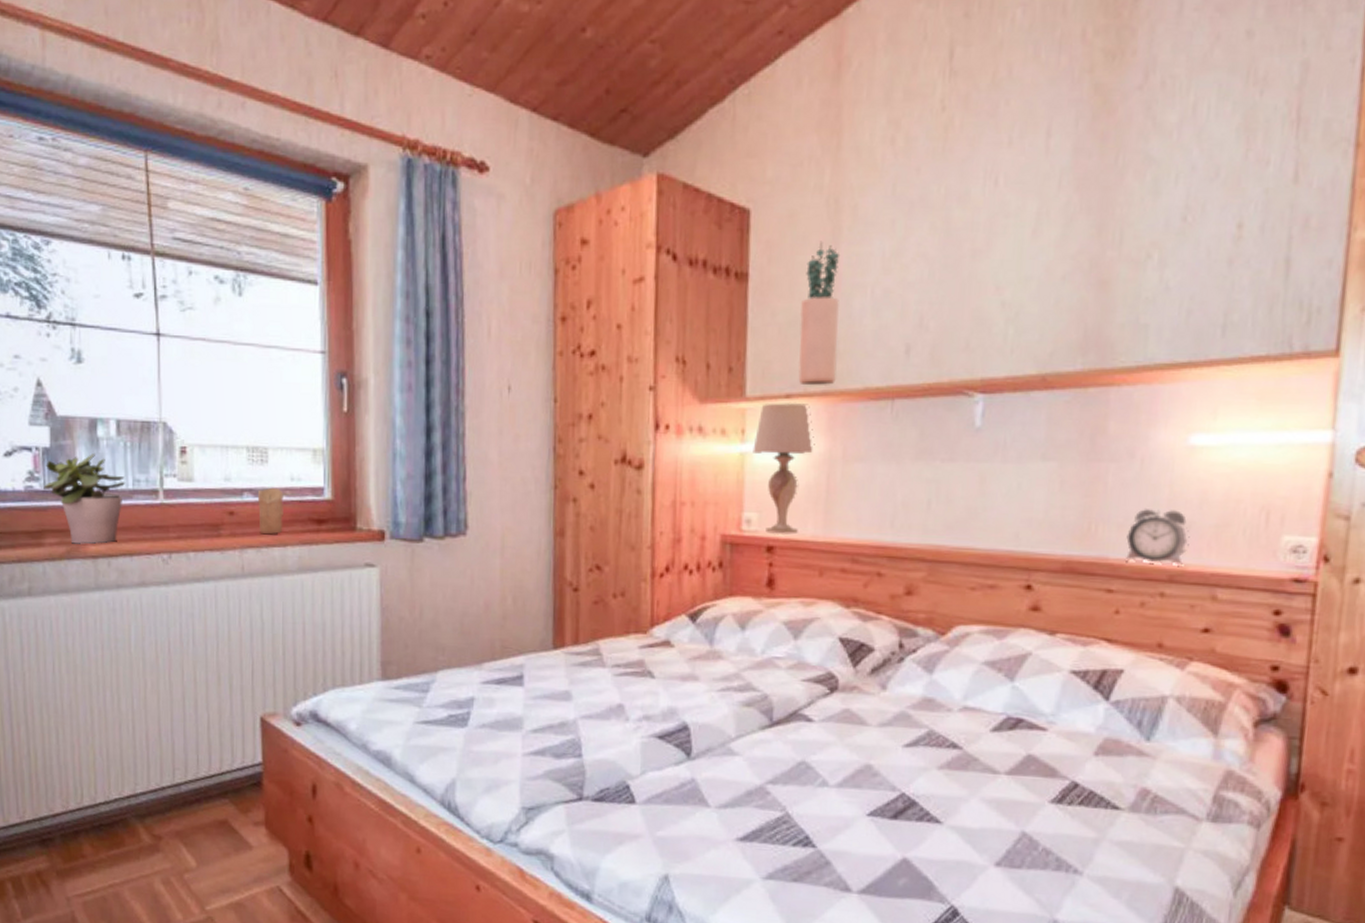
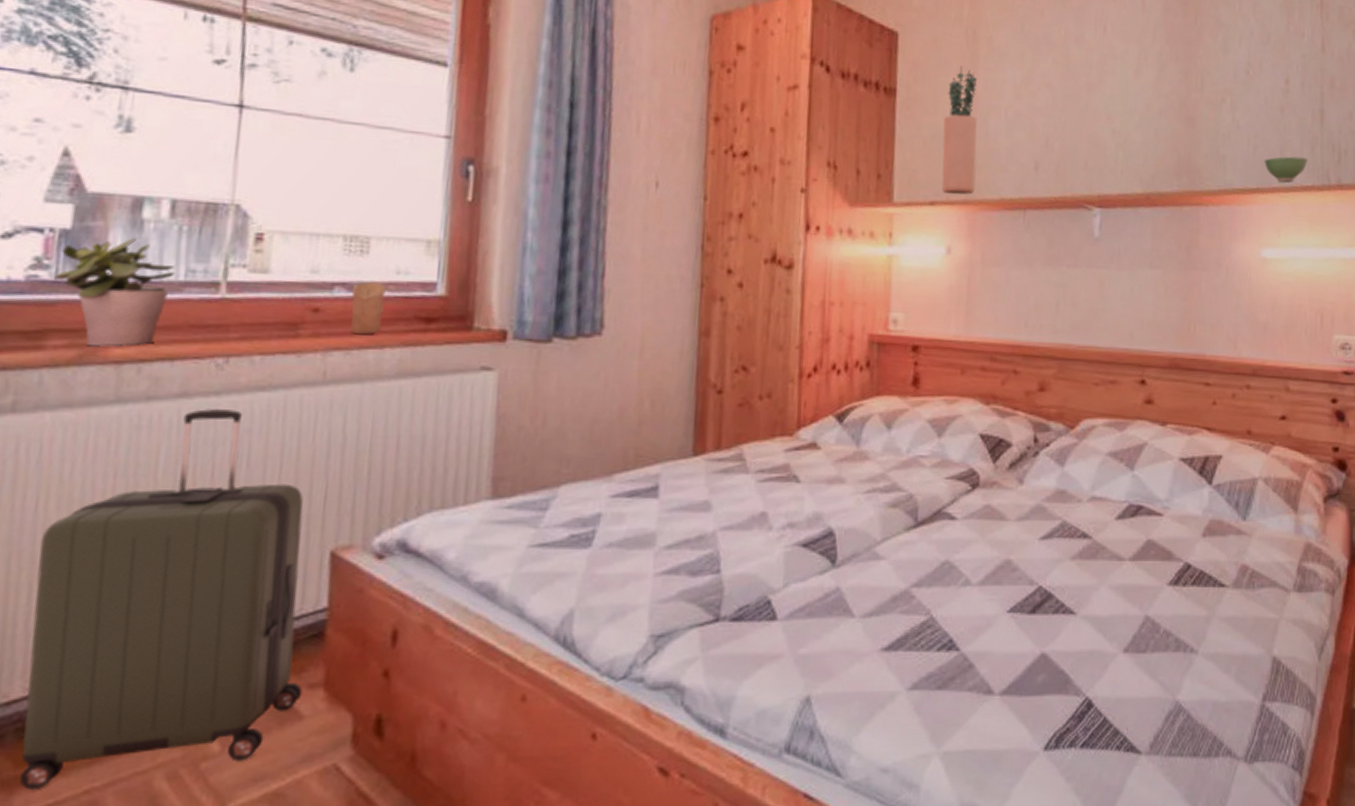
suitcase: none [59,596,250,880] -> present [20,409,303,790]
table lamp: present [752,403,815,535] -> none [899,209,957,334]
alarm clock: present [1126,507,1190,566] -> none [1218,310,1266,361]
bowl: none [1200,320,1263,354] -> present [1264,156,1308,184]

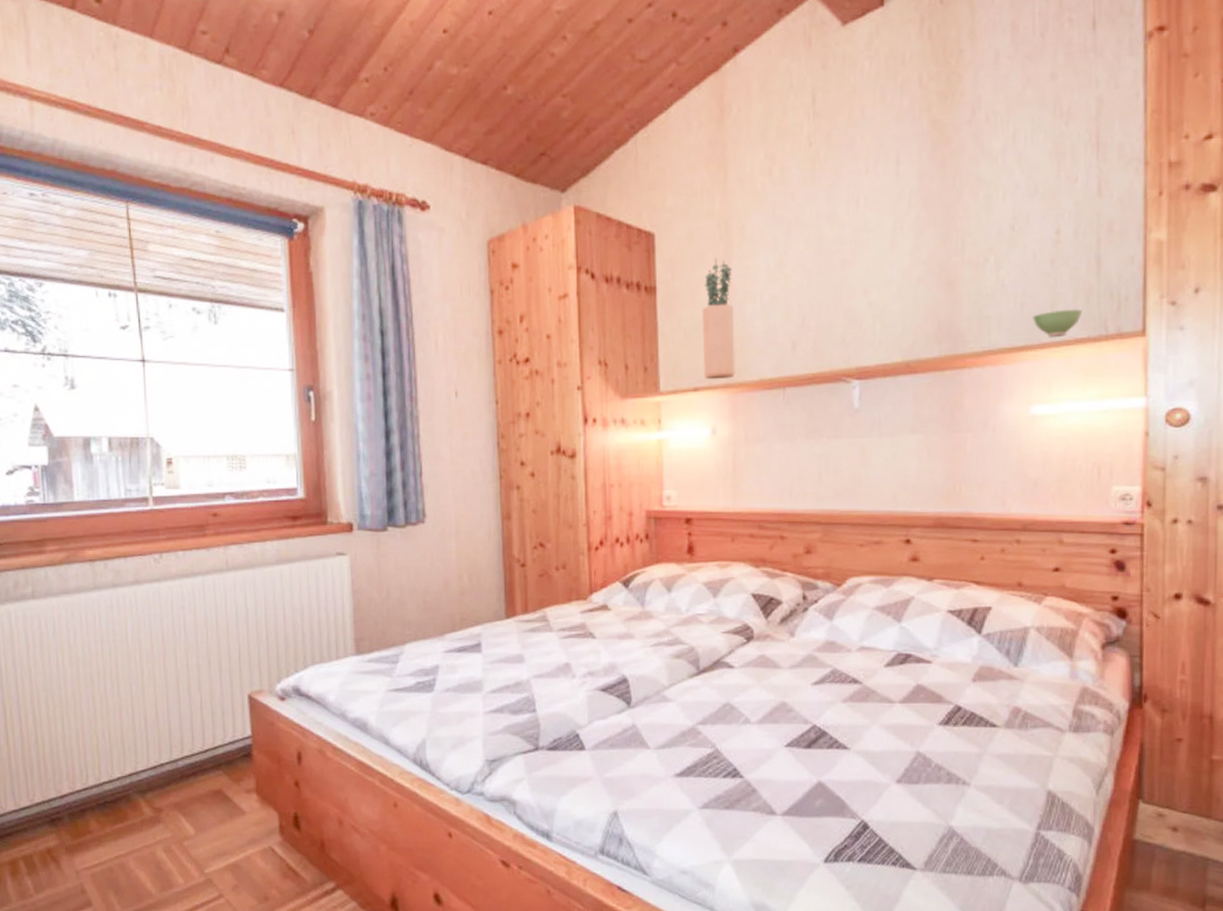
suitcase: present [20,409,303,790] -> none [63,592,243,854]
potted plant: present [54,236,176,347] -> none [43,467,119,550]
candle: present [351,281,386,335] -> none [238,490,262,532]

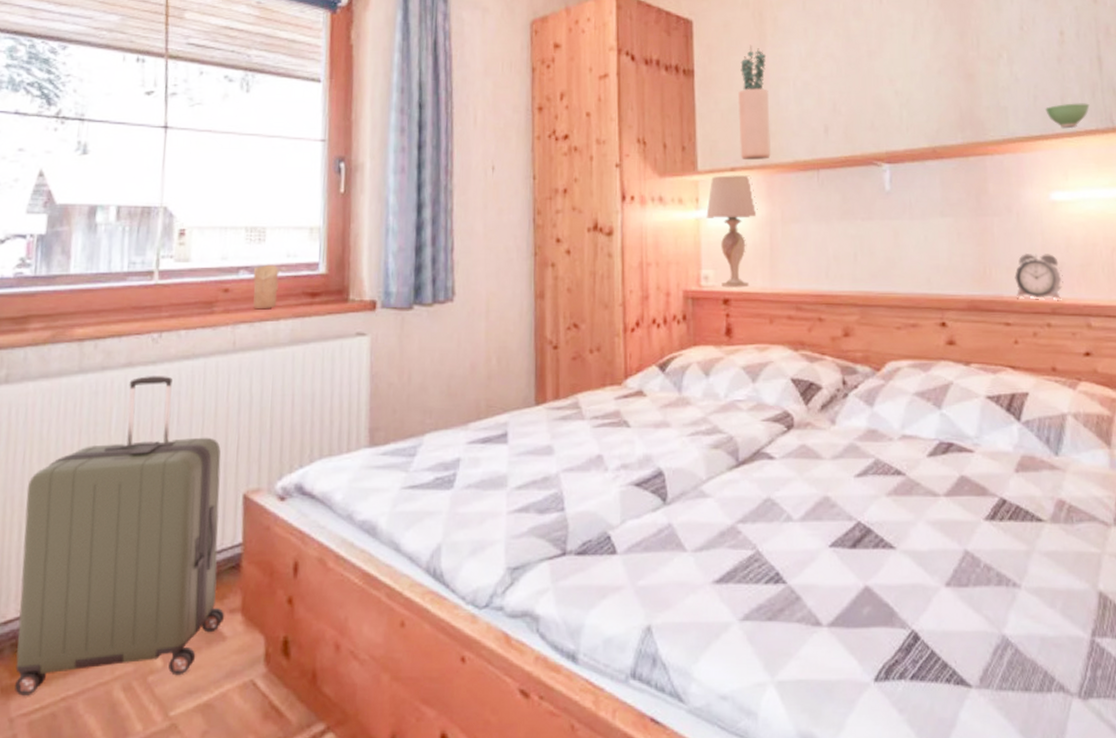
suitcase: none [63,592,243,854] -> present [15,376,225,696]
candle: none [238,490,262,532] -> present [253,264,279,310]
table lamp: none [668,395,721,507] -> present [706,175,758,288]
alarm clock: none [985,469,1037,516] -> present [1014,252,1063,300]

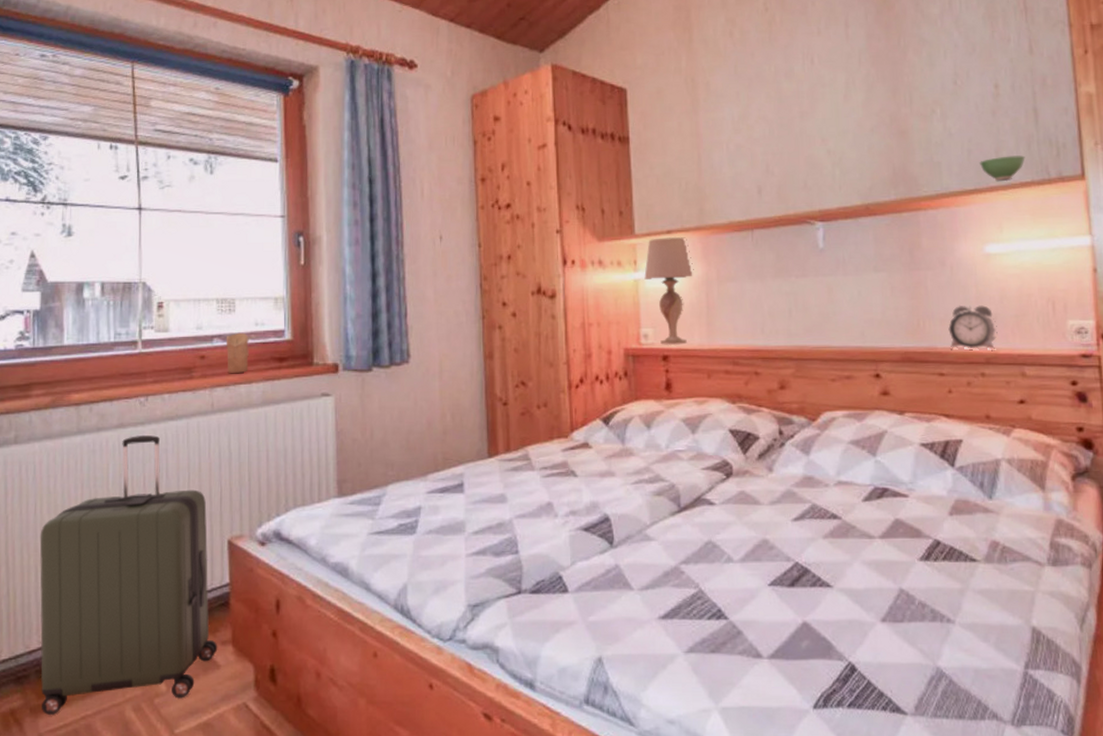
vase: present [737,44,772,161] -> none [672,110,707,223]

